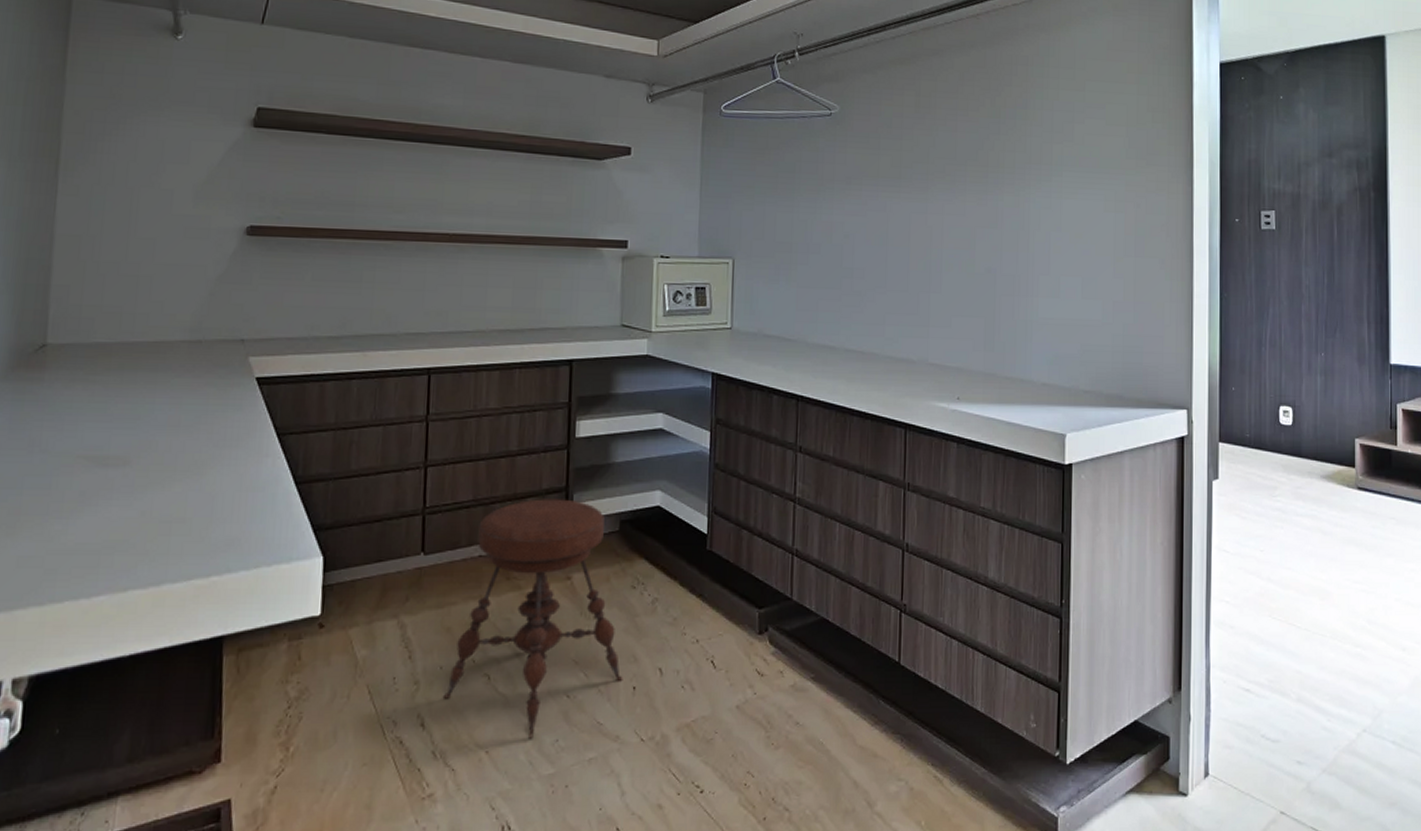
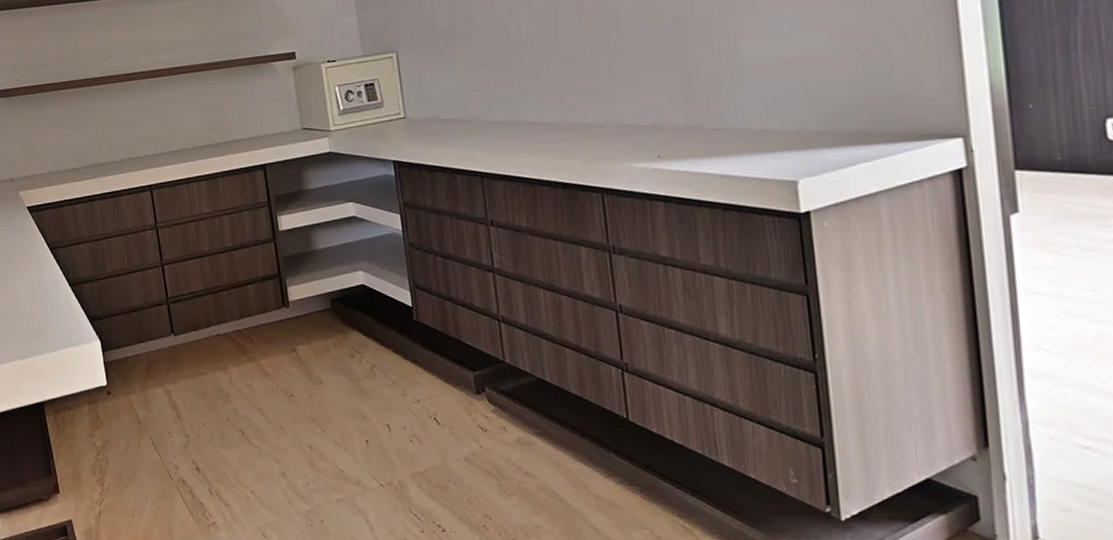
stool: present [442,499,623,739] -> none [209,284,356,482]

